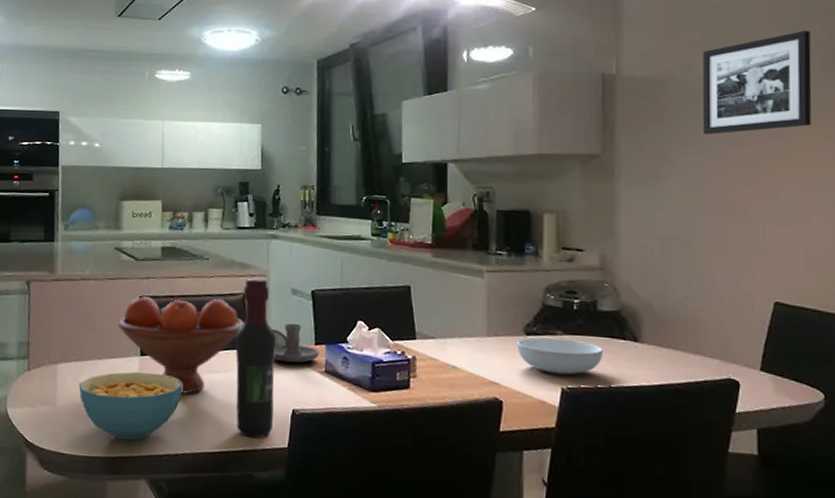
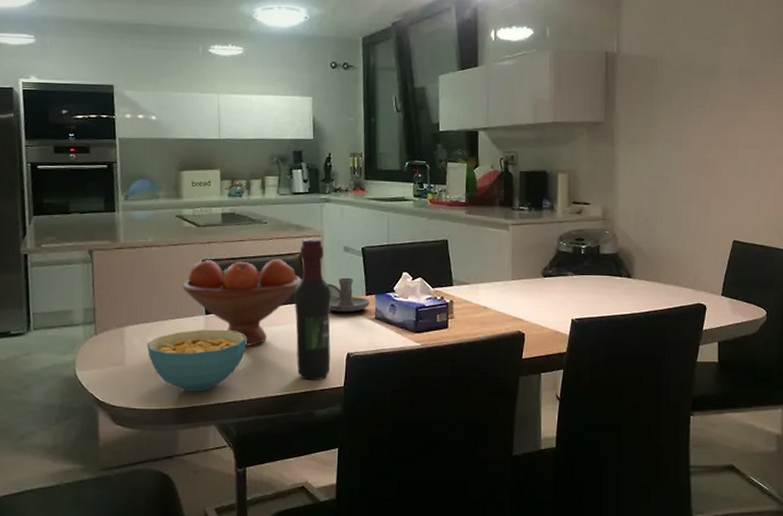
serving bowl: present [517,337,603,376] -> none [536,278,604,309]
picture frame: present [702,31,812,135] -> none [683,17,765,104]

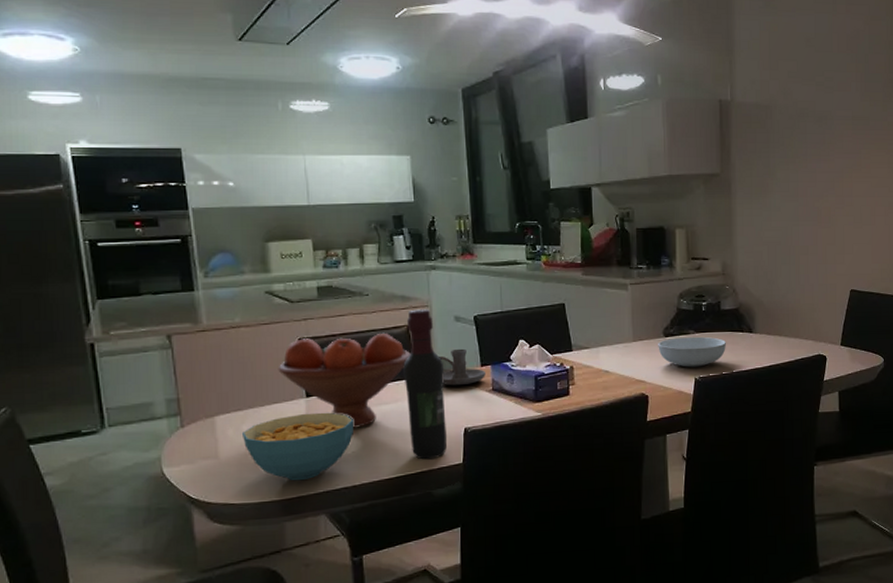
serving bowl: none [536,278,604,309] -> present [658,336,726,368]

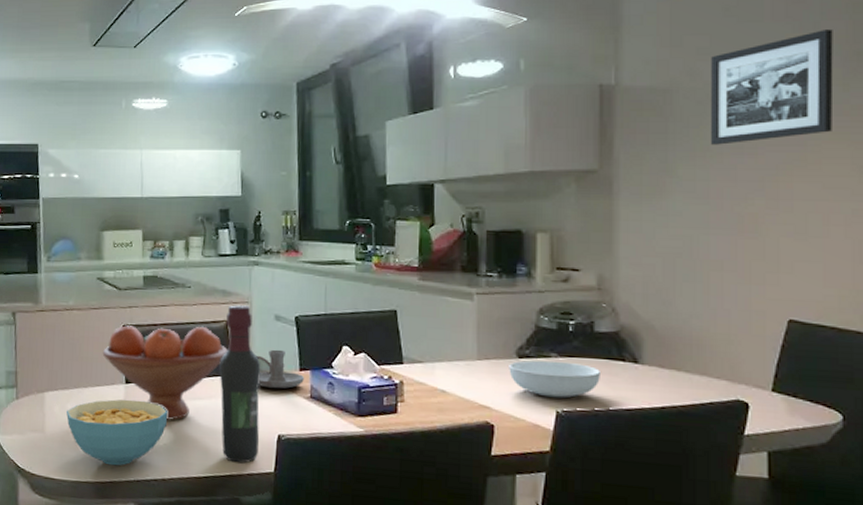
picture frame: none [798,61,877,153] -> present [710,29,834,145]

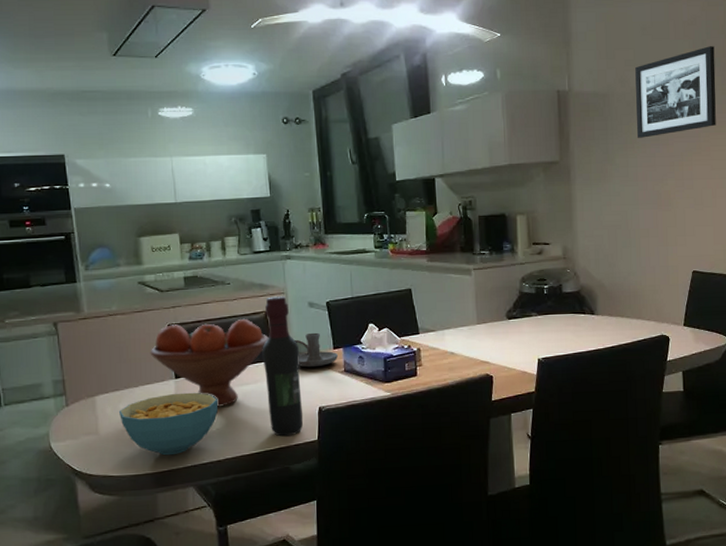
serving bowl: present [509,360,600,399] -> none [501,318,568,349]

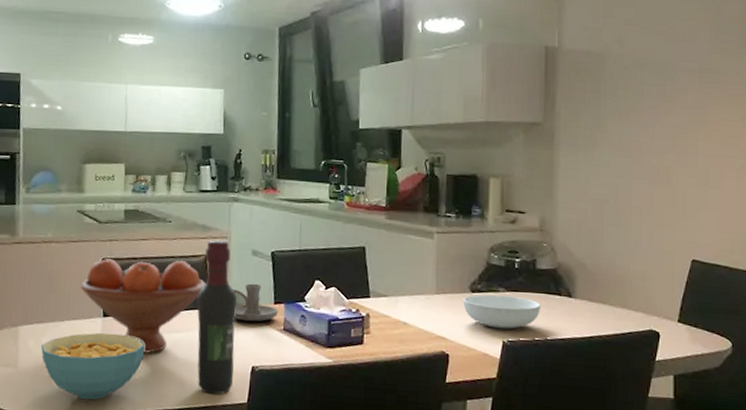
serving bowl: none [501,318,568,349] -> present [463,294,540,330]
picture frame: present [635,46,716,138] -> none [633,10,730,105]

